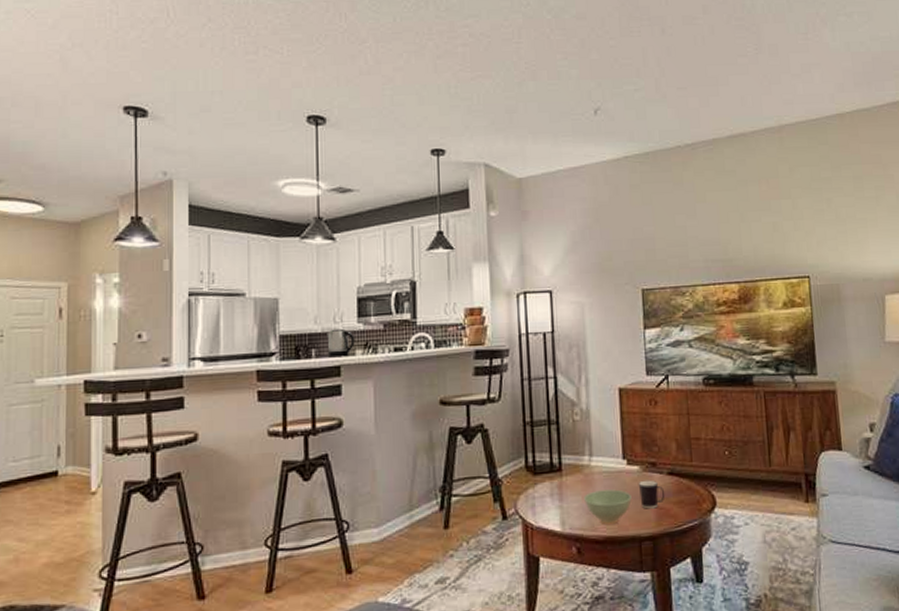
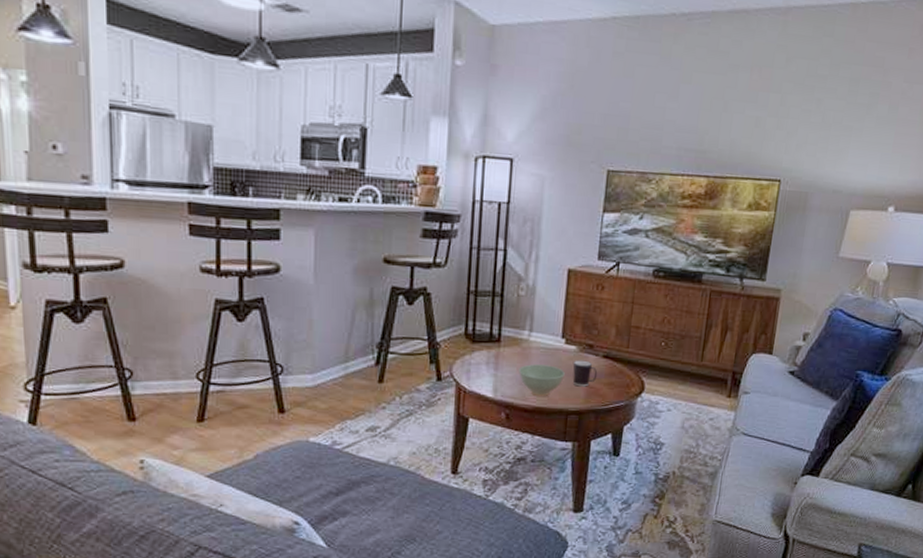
kettle: present [327,328,355,358] -> none [266,168,296,201]

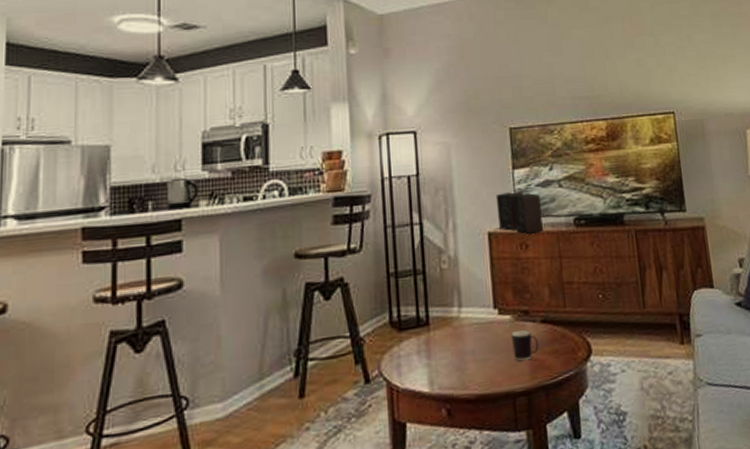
kettle: none [266,168,296,201] -> present [166,177,198,211]
bowl: present [519,364,565,397] -> none [454,342,504,382]
speaker: none [580,233,625,278] -> present [495,192,543,235]

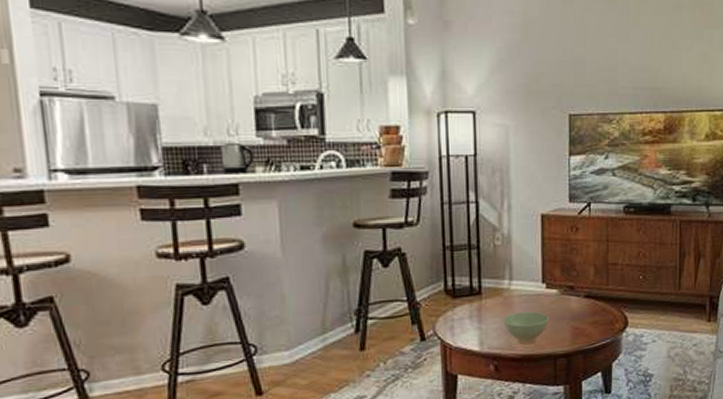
bowl: none [454,342,504,382] -> present [503,311,549,345]
speaker: present [495,192,543,235] -> none [551,177,594,219]
mug: present [510,329,539,362] -> none [556,302,581,329]

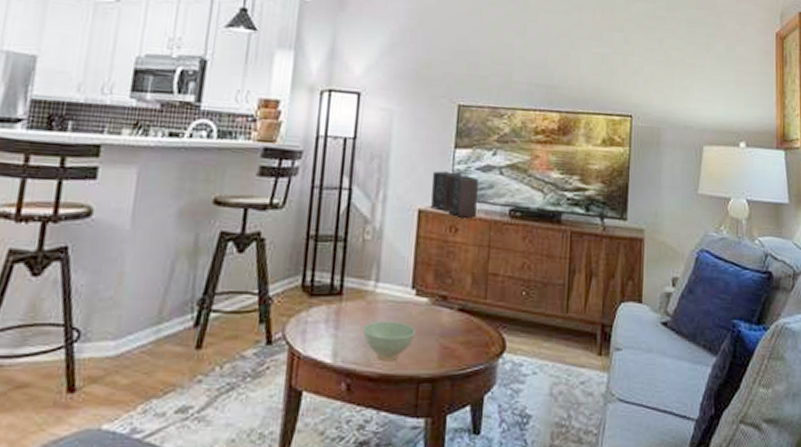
kettle: present [220,142,254,174] -> none [86,100,124,136]
speaker: none [551,177,594,219] -> present [431,171,478,219]

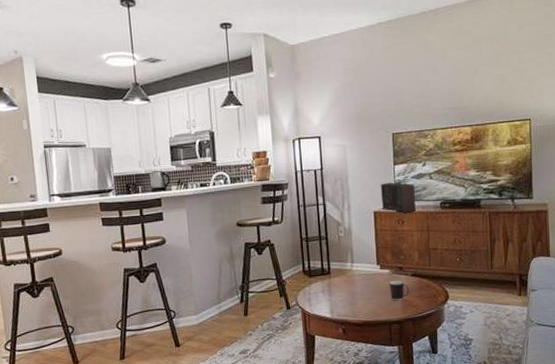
kettle: none [86,100,124,136] -> present [149,170,170,192]
bowl: present [363,321,416,362] -> none [348,287,384,313]
mug: none [424,314,453,347] -> present [388,280,410,301]

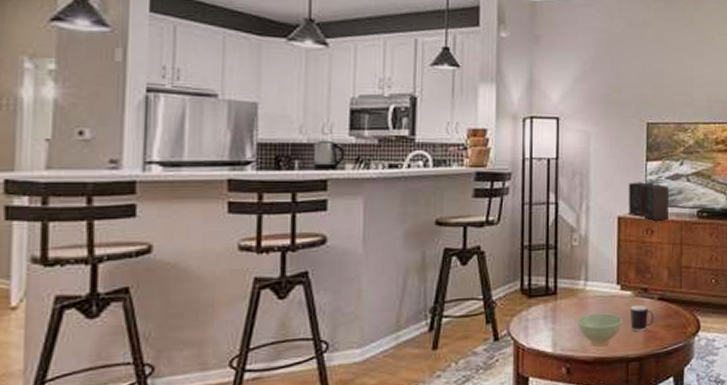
bowl: none [348,287,384,313] -> present [577,313,622,347]

